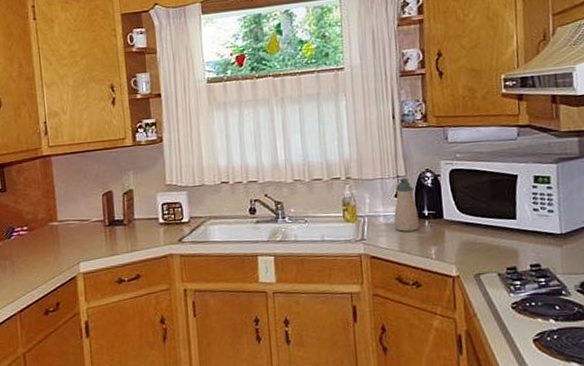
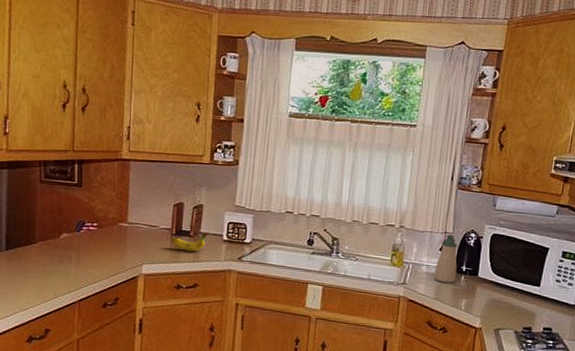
fruit: none [105,217,144,241] -> present [171,232,209,252]

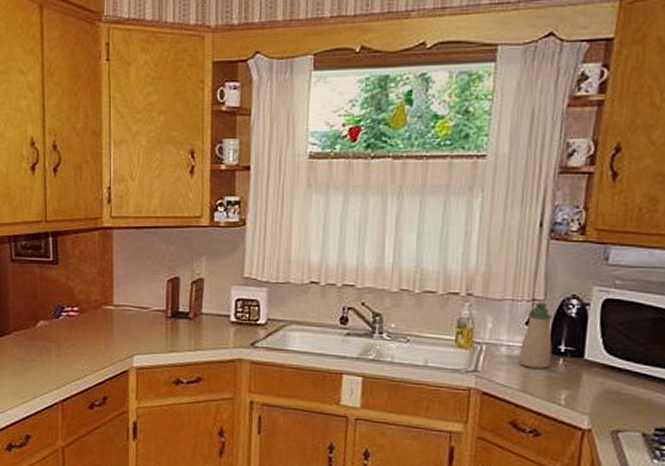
fruit: present [171,232,209,252] -> none [167,312,212,338]

